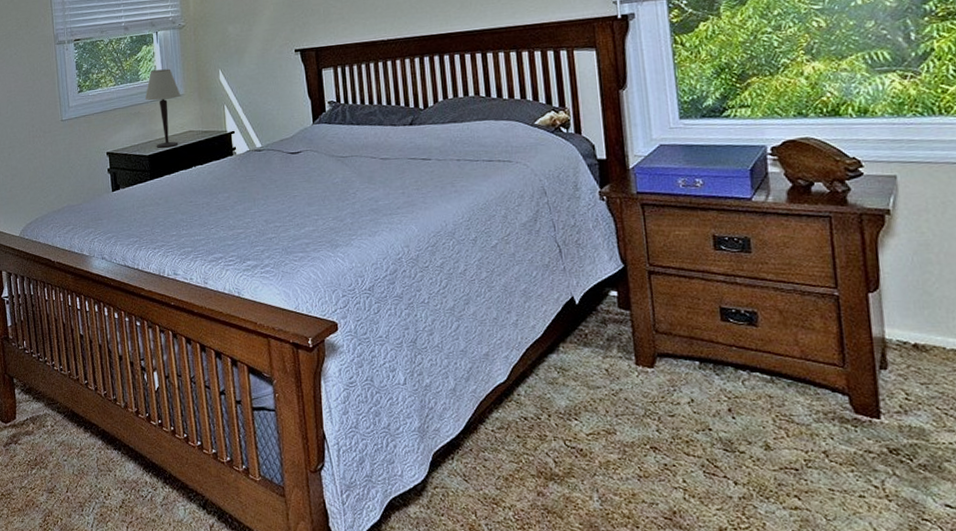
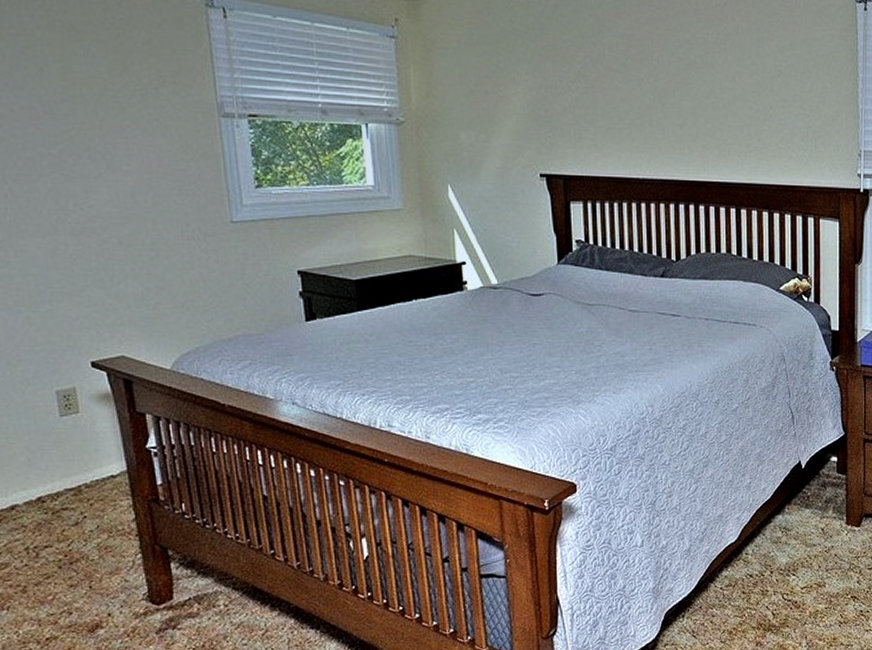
table lamp: present [145,68,181,149] -> none [350,173,399,274]

